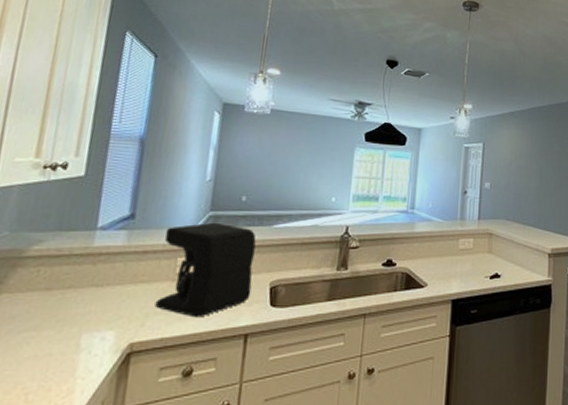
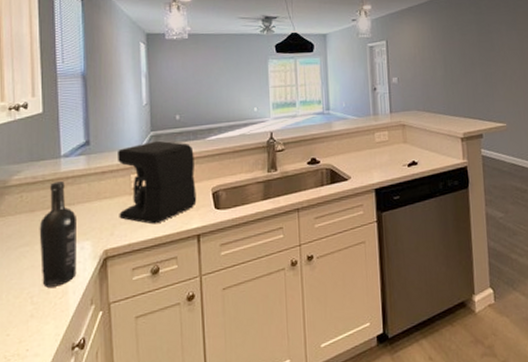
wine bottle: none [44,257,103,383] -> present [39,181,77,288]

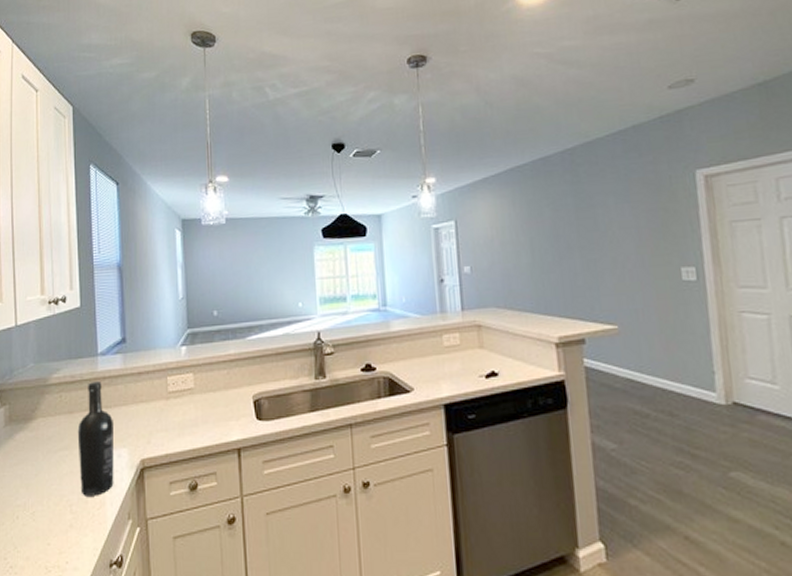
coffee maker: present [118,140,197,224] -> none [154,339,237,434]

